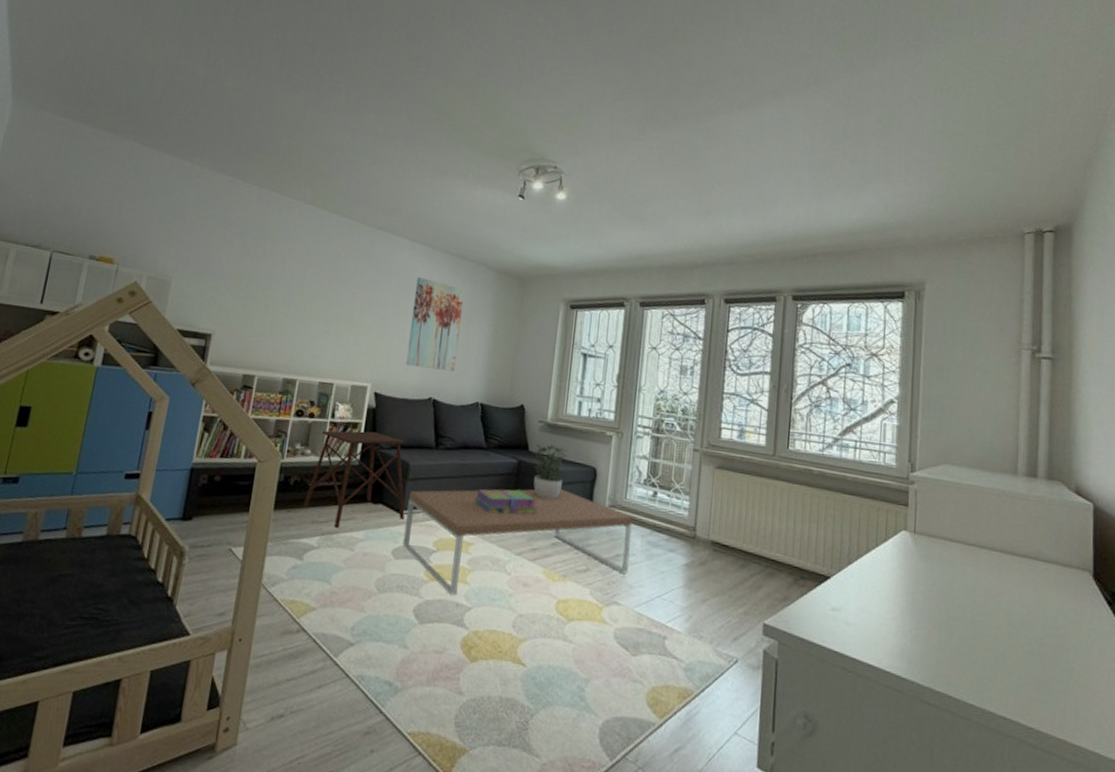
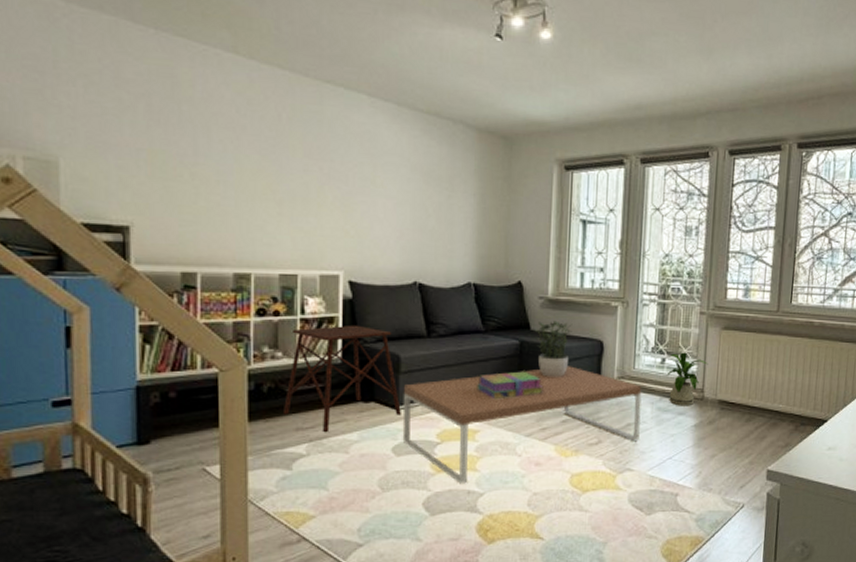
wall art: present [405,276,465,371] -> none [382,140,443,250]
house plant: none [657,487,701,544] -> present [665,352,708,406]

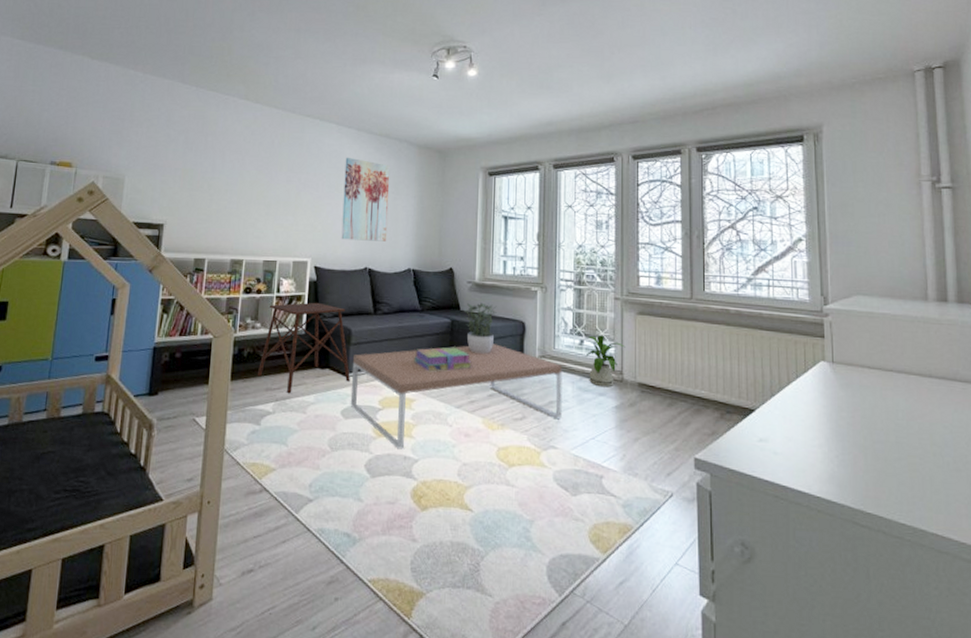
wall art: none [382,140,443,250] -> present [341,157,391,242]

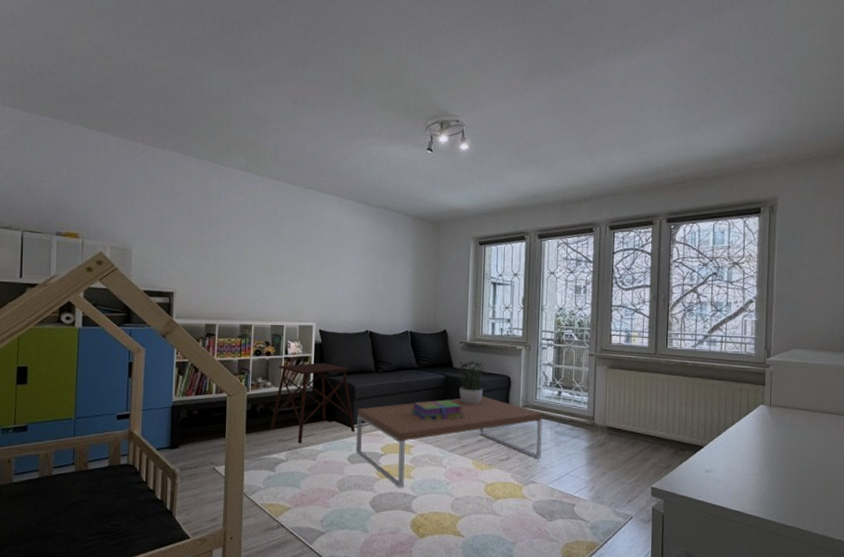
wall art: present [341,157,391,242] -> none [343,227,388,307]
house plant: present [583,334,625,387] -> none [561,386,597,431]

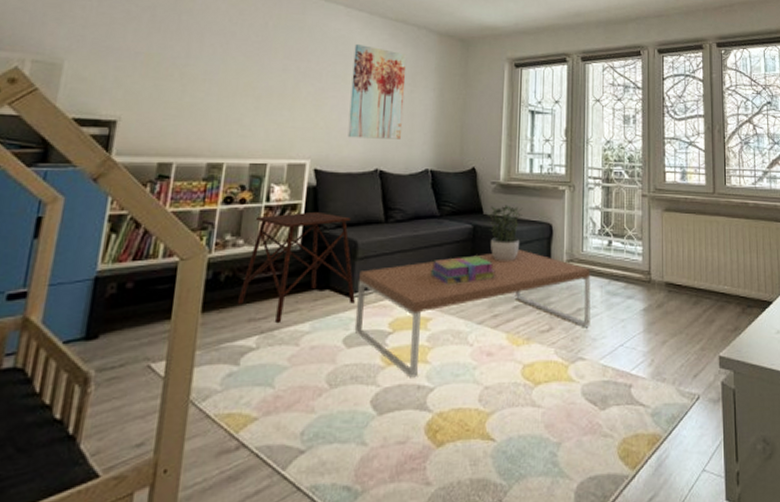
wall art: none [343,227,388,307] -> present [347,43,407,139]

